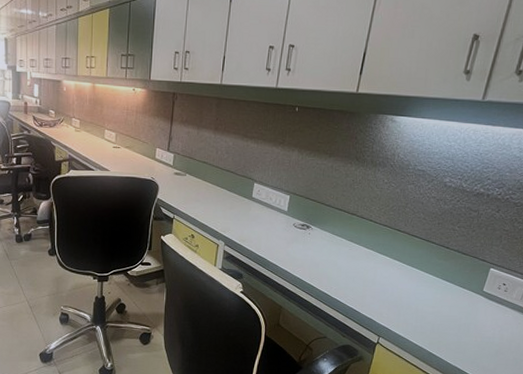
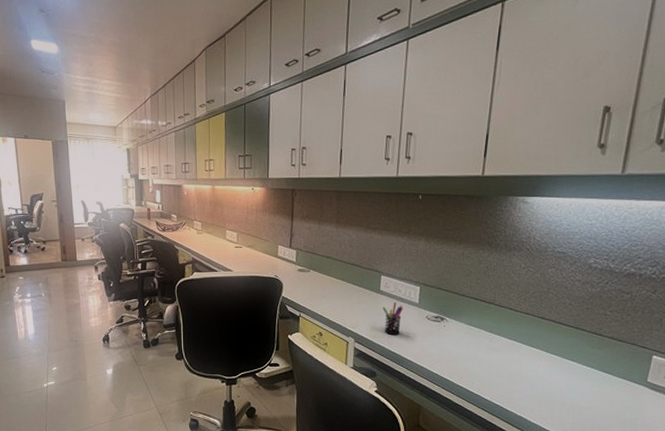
pen holder: none [253,209,272,240] -> present [382,302,403,335]

